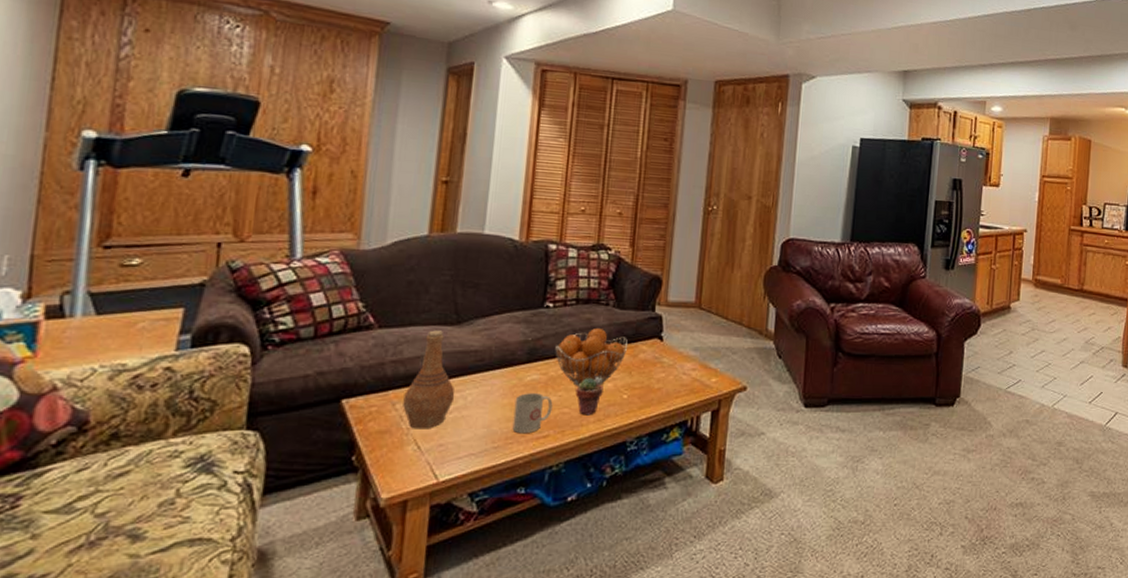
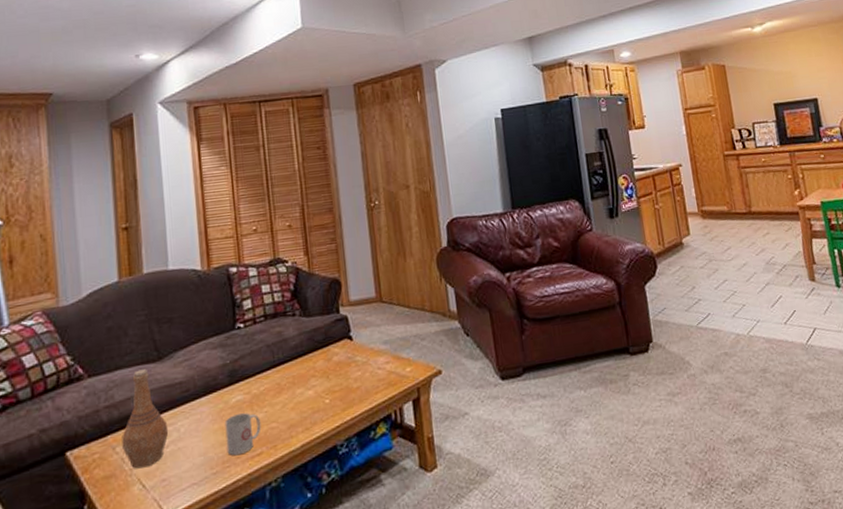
fruit basket: present [555,327,629,388] -> none [253,338,321,401]
potted succulent: present [575,378,603,416] -> none [280,389,306,427]

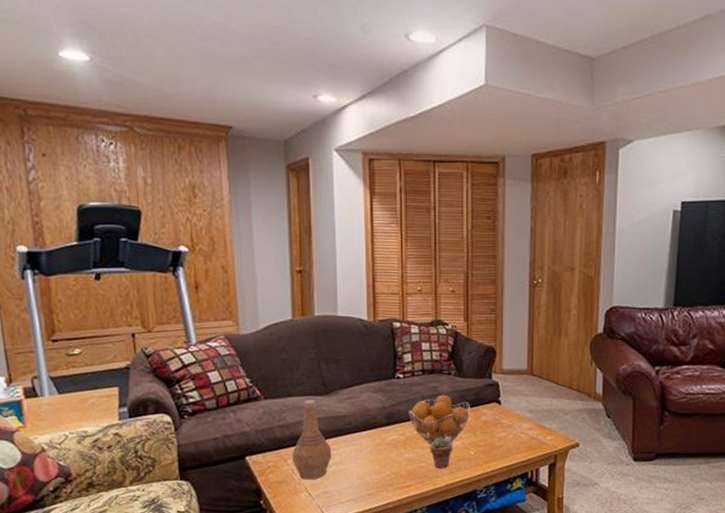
mug: present [225,413,261,456] -> none [380,451,412,484]
fruit basket: none [253,338,321,401] -> present [409,394,471,446]
potted succulent: none [280,389,306,427] -> present [430,438,453,469]

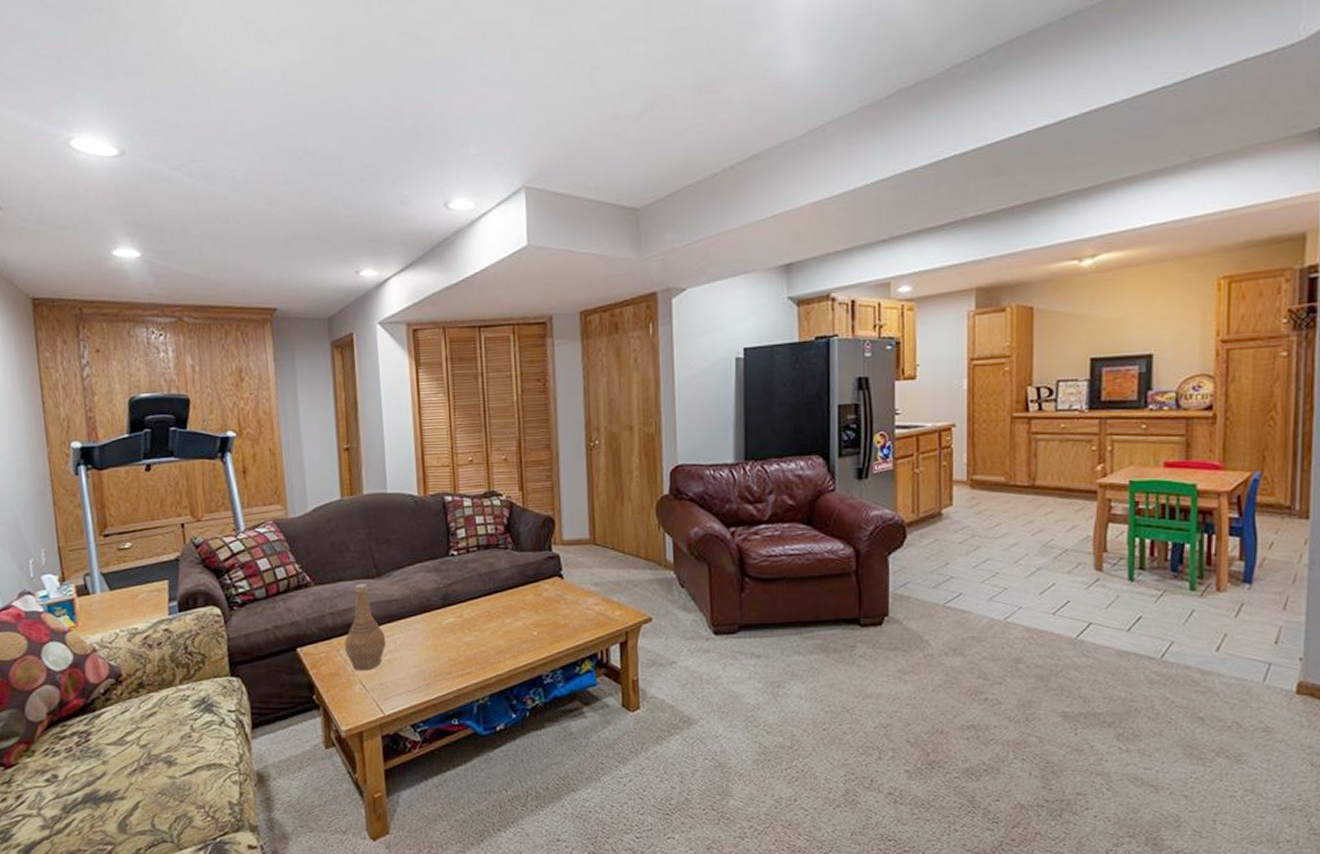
fruit basket: present [409,394,471,446] -> none [465,570,531,627]
potted succulent: present [430,438,453,469] -> none [489,618,514,653]

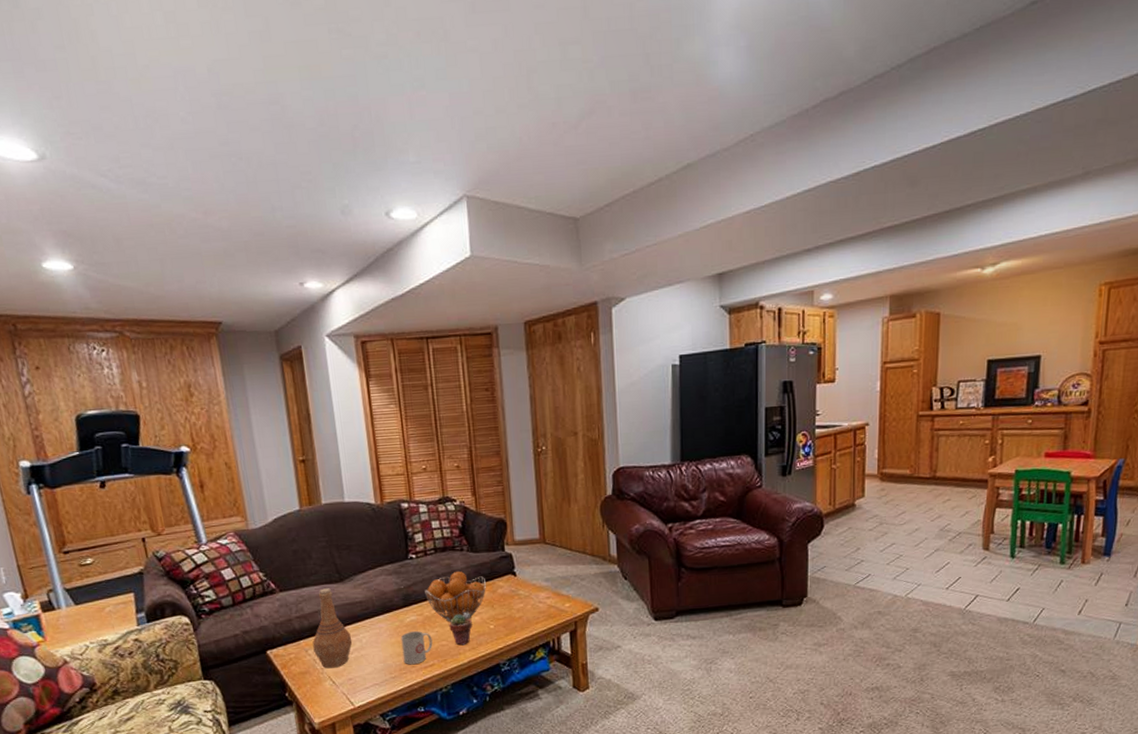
mug: none [437,635,471,672] -> present [401,631,433,665]
fruit basket: none [465,570,531,627] -> present [425,571,487,623]
potted succulent: none [489,618,514,653] -> present [449,614,472,646]

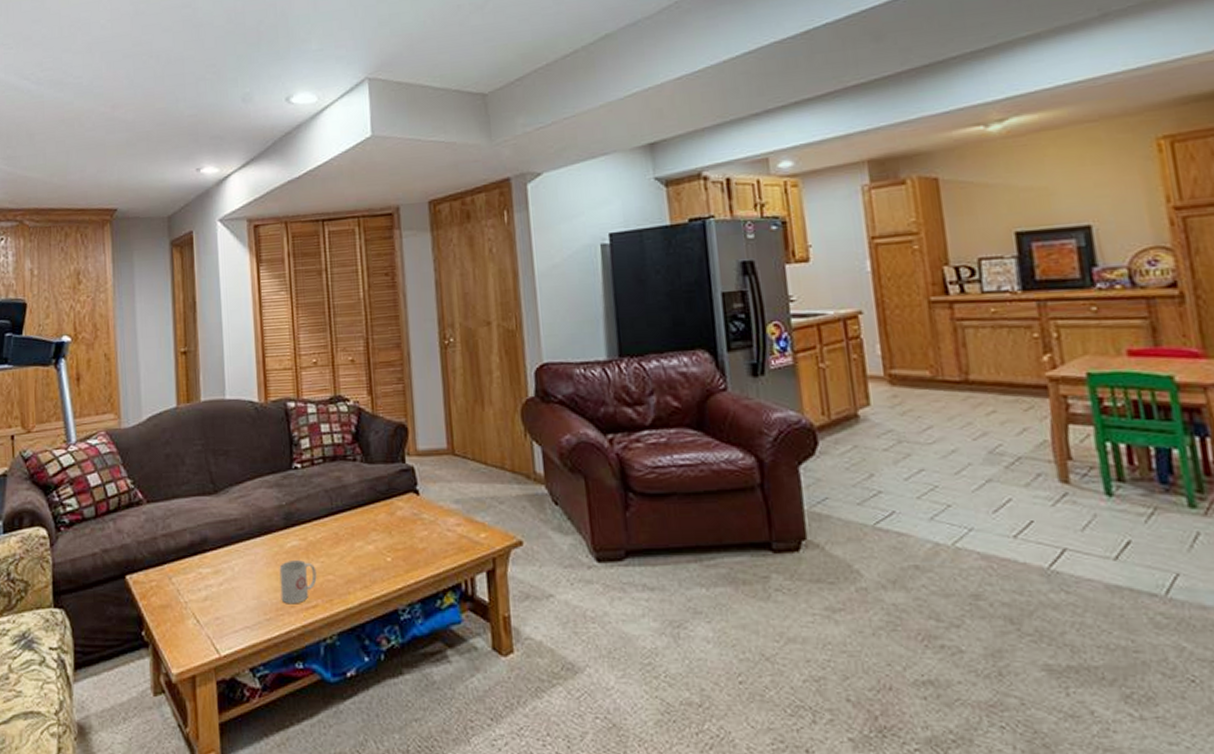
vase: present [312,588,353,669] -> none [178,501,223,603]
fruit basket: present [425,571,487,623] -> none [310,485,384,552]
potted succulent: present [449,614,472,646] -> none [337,541,365,582]

